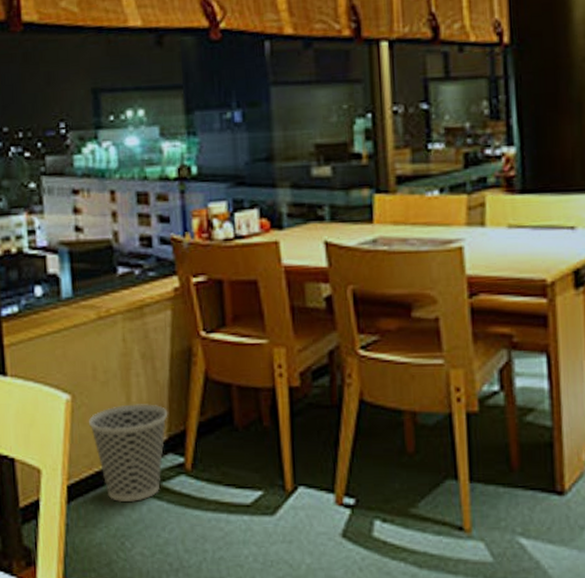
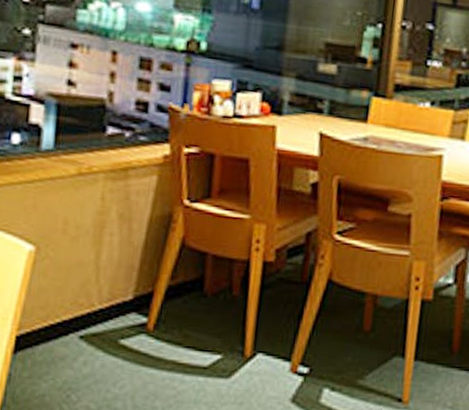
wastebasket: present [89,404,168,503] -> none [51,261,138,357]

